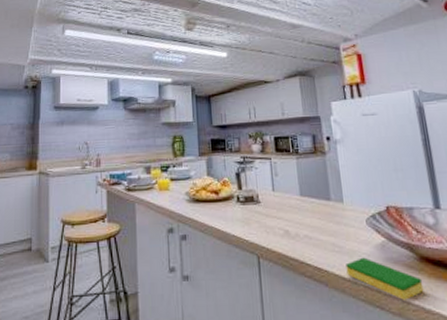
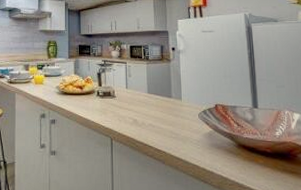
dish sponge: present [346,257,424,300] -> none [180,143,239,177]

